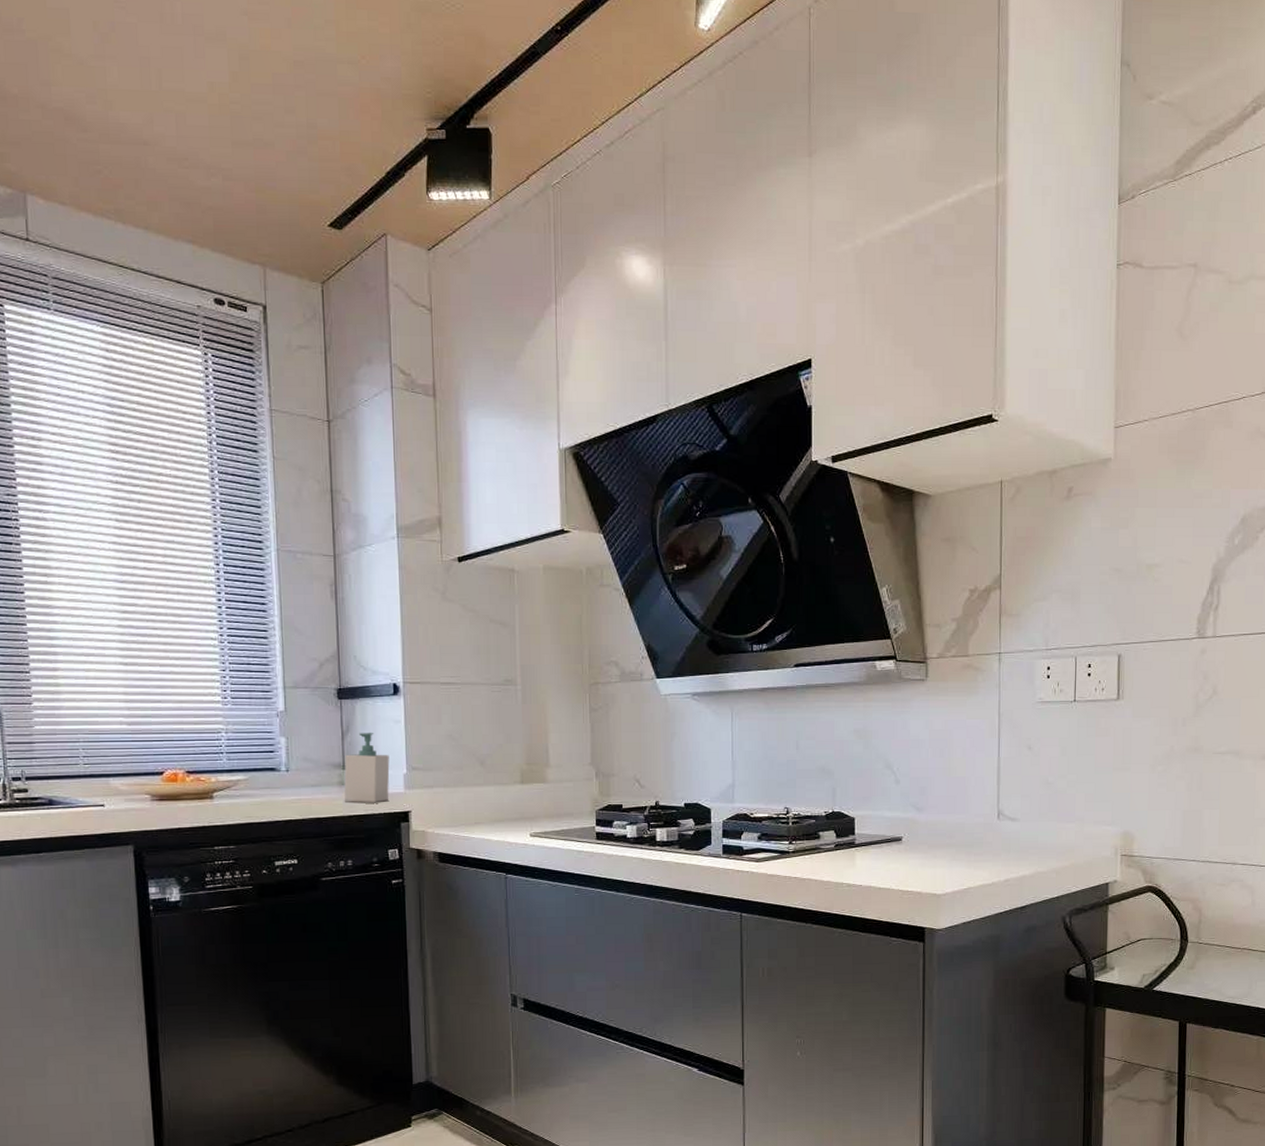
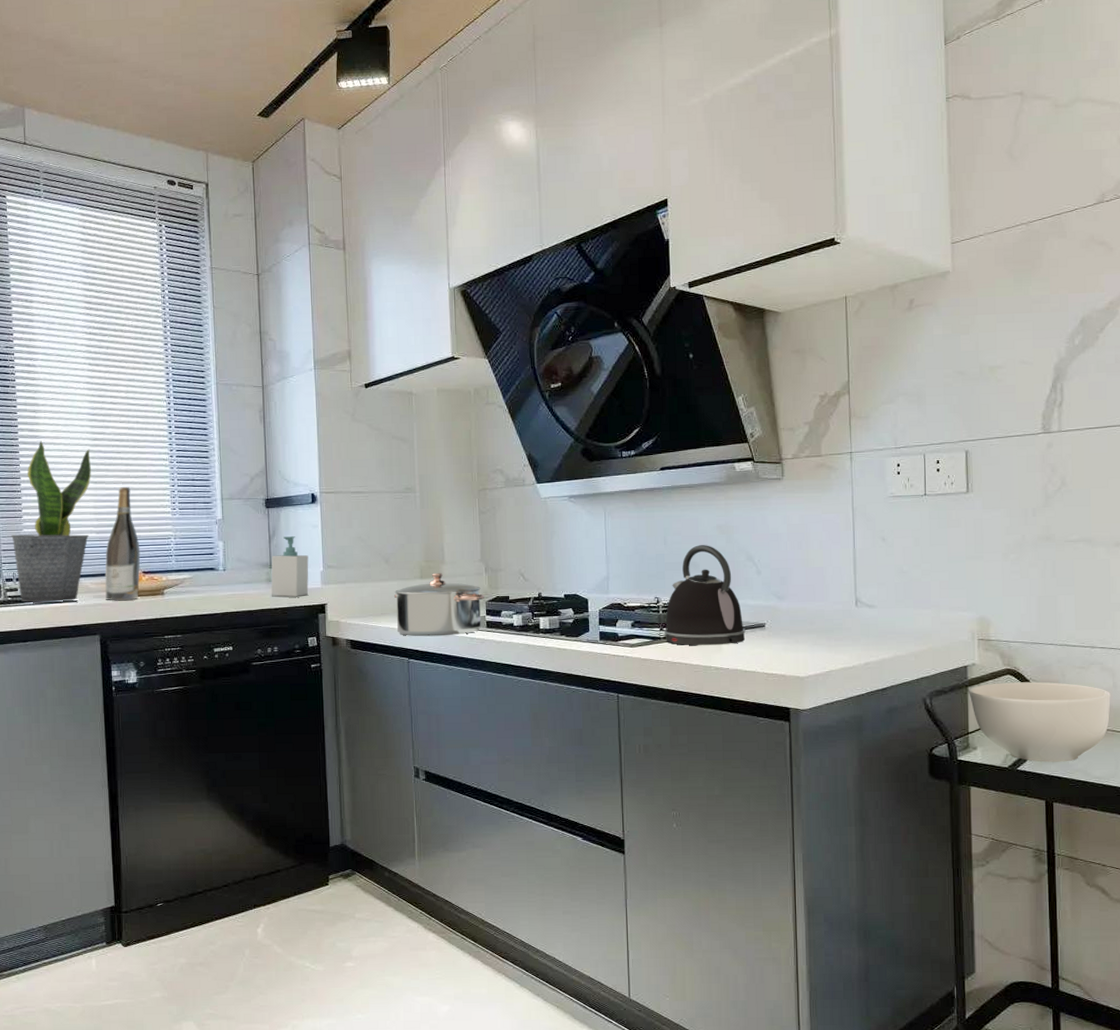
potted plant: none [17,612,120,806] -> present [10,441,91,602]
wine bottle: none [139,670,184,804] -> present [105,487,141,600]
cooking pot: none [490,777,596,849] -> present [394,573,485,637]
kettle: none [794,751,881,861] -> present [664,545,746,646]
bowl: none [1109,899,1249,982] -> present [969,682,1111,762]

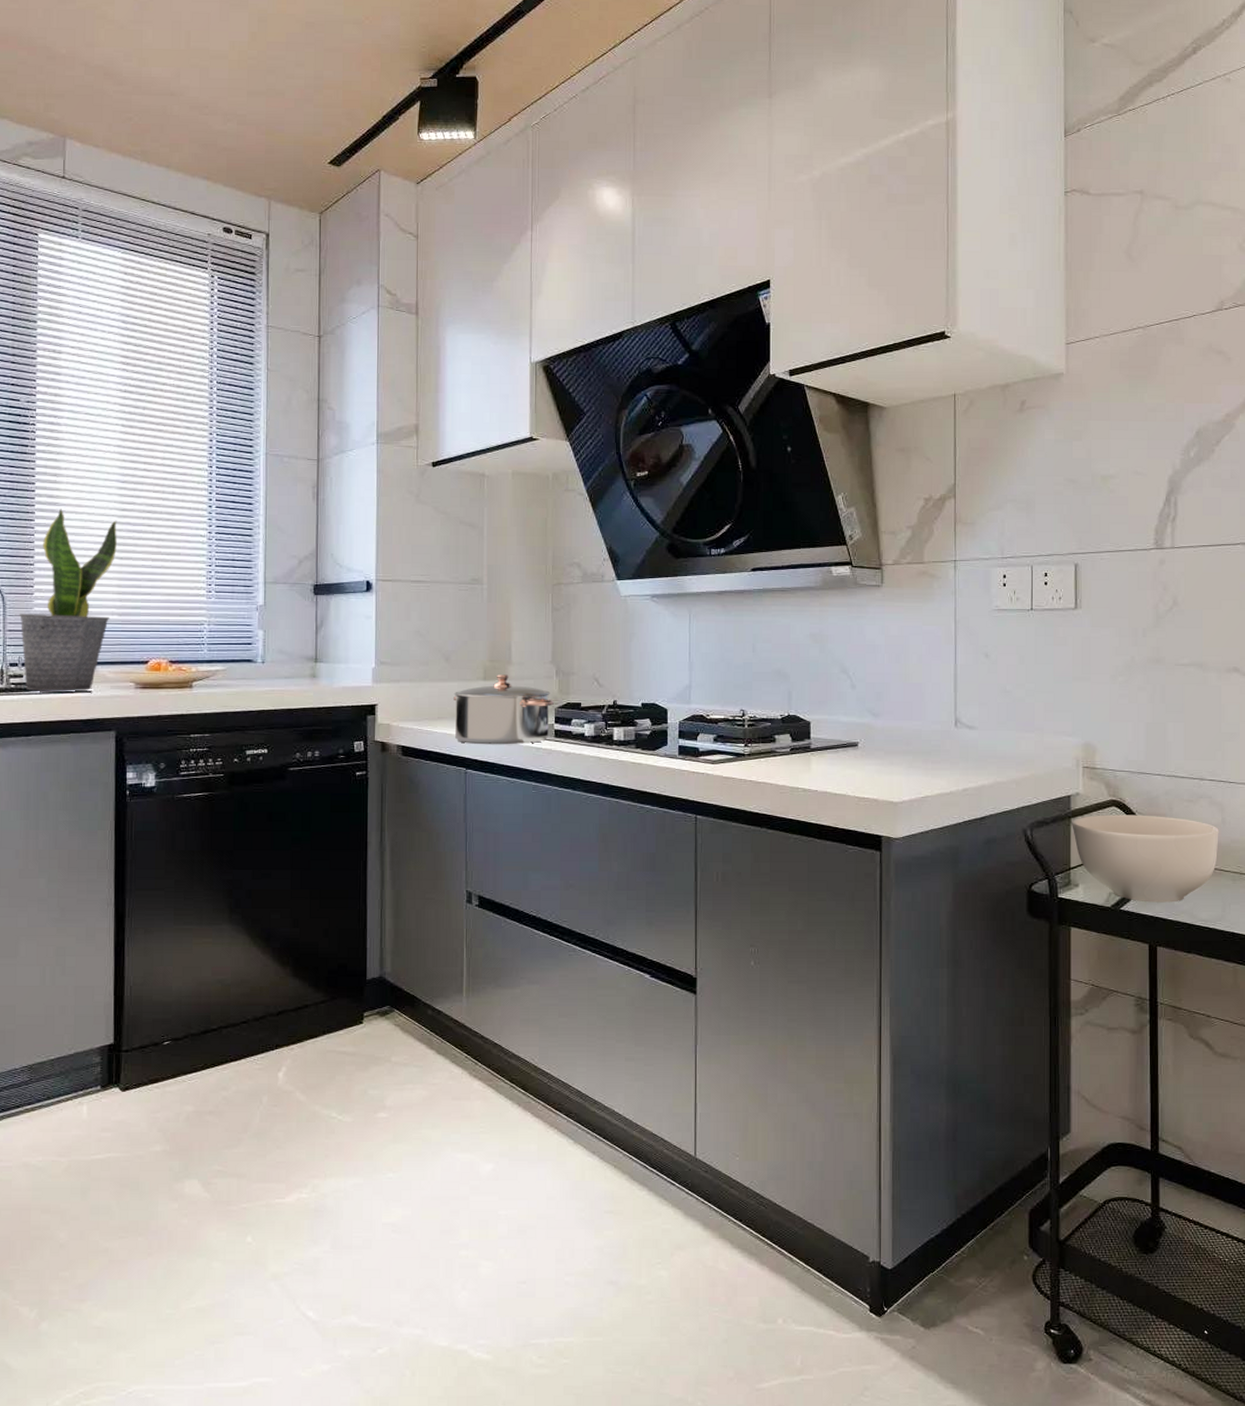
wine bottle: present [105,487,141,600] -> none [125,565,168,692]
soap bottle: present [271,535,309,598] -> none [315,626,359,697]
kettle: present [664,545,746,646] -> none [749,654,837,765]

